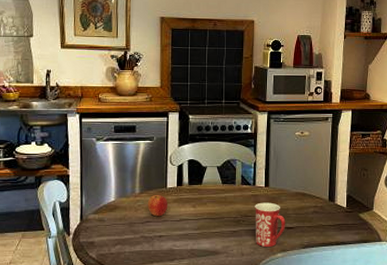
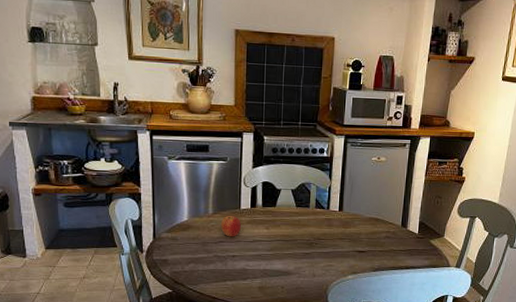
mug: present [255,202,286,248] -> none [327,226,358,270]

